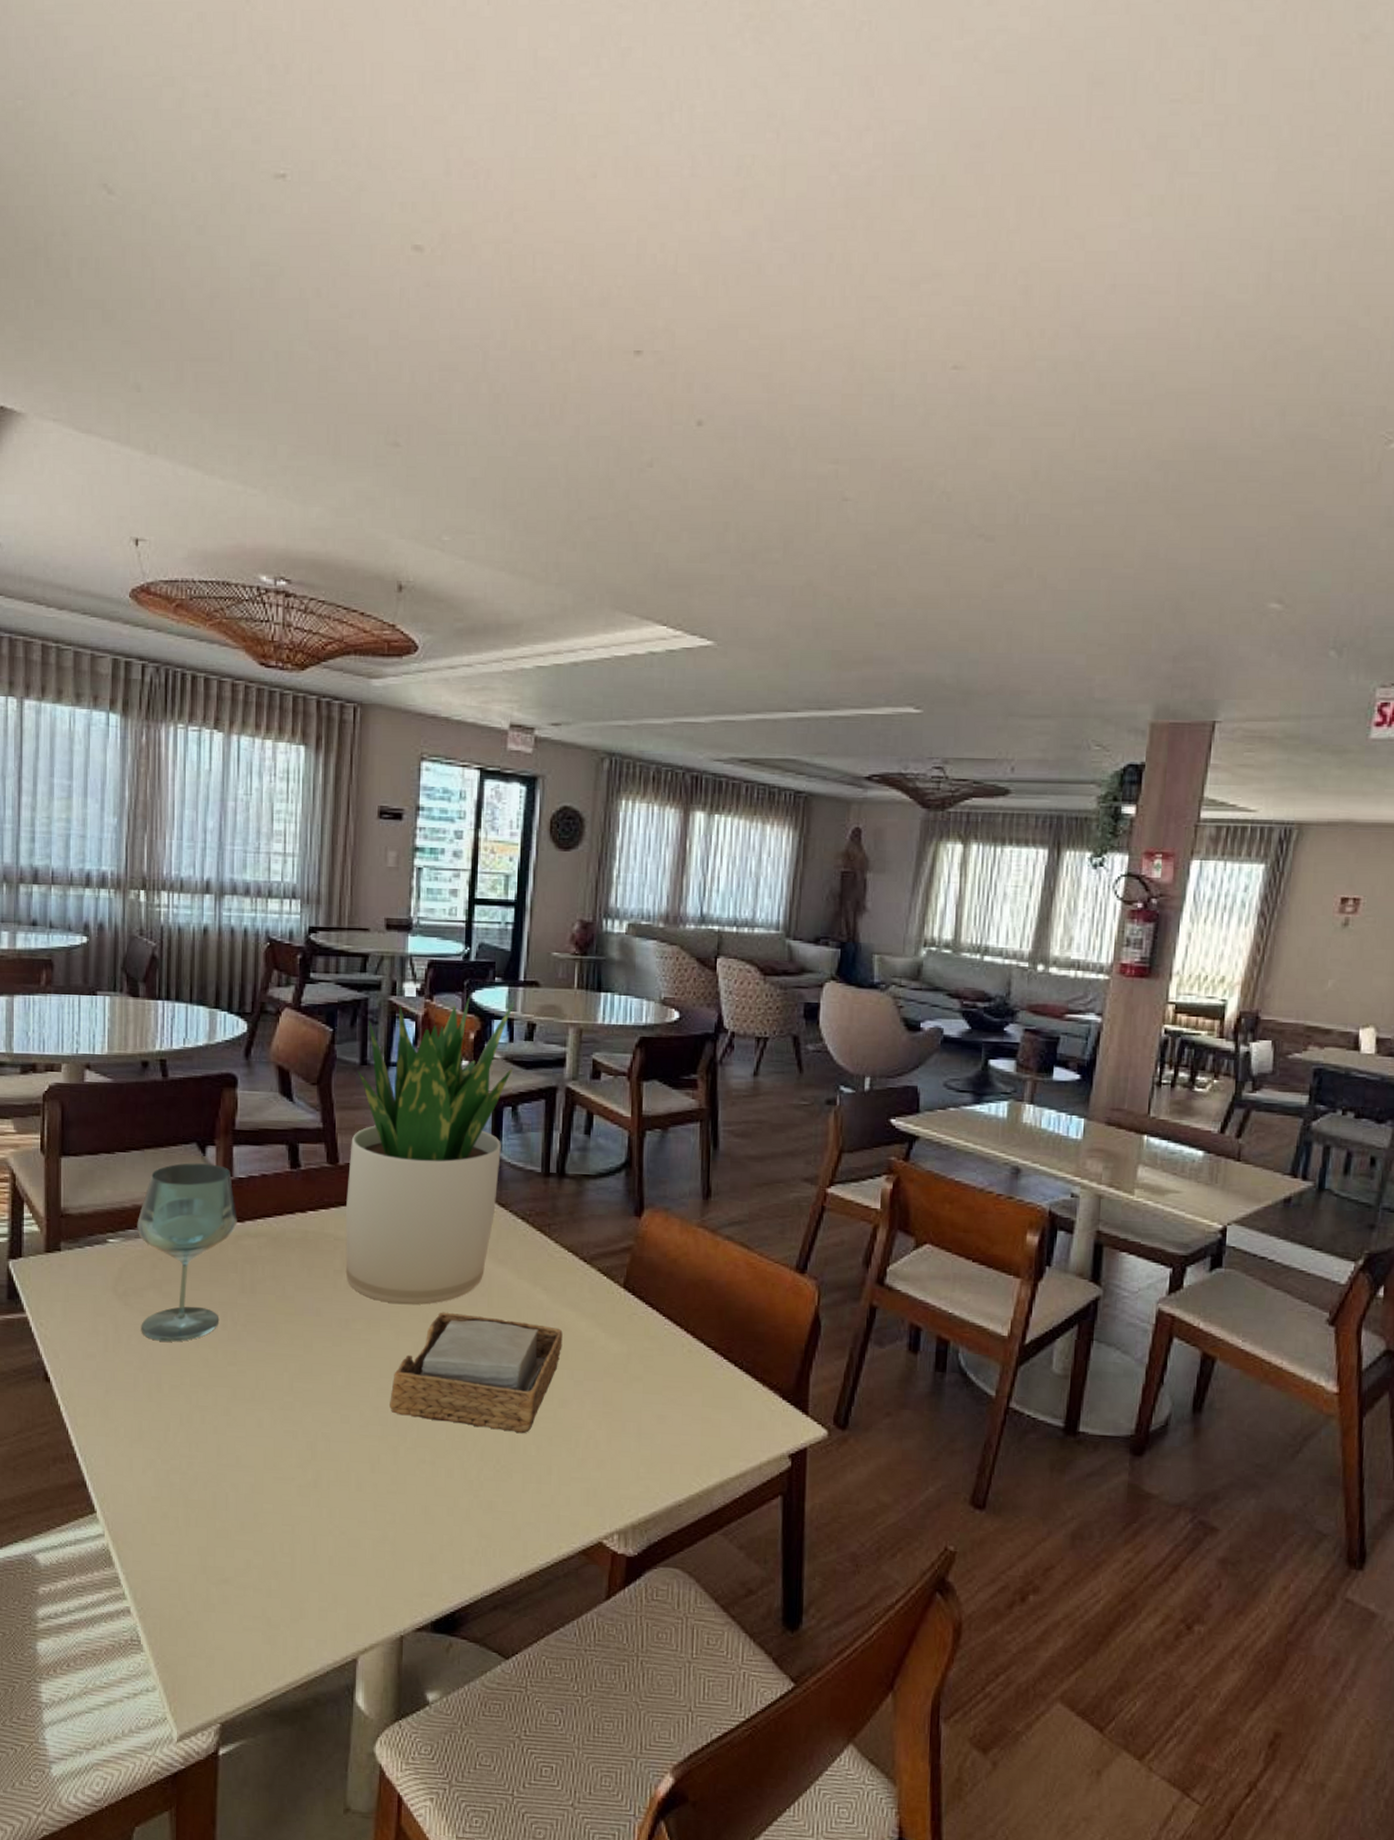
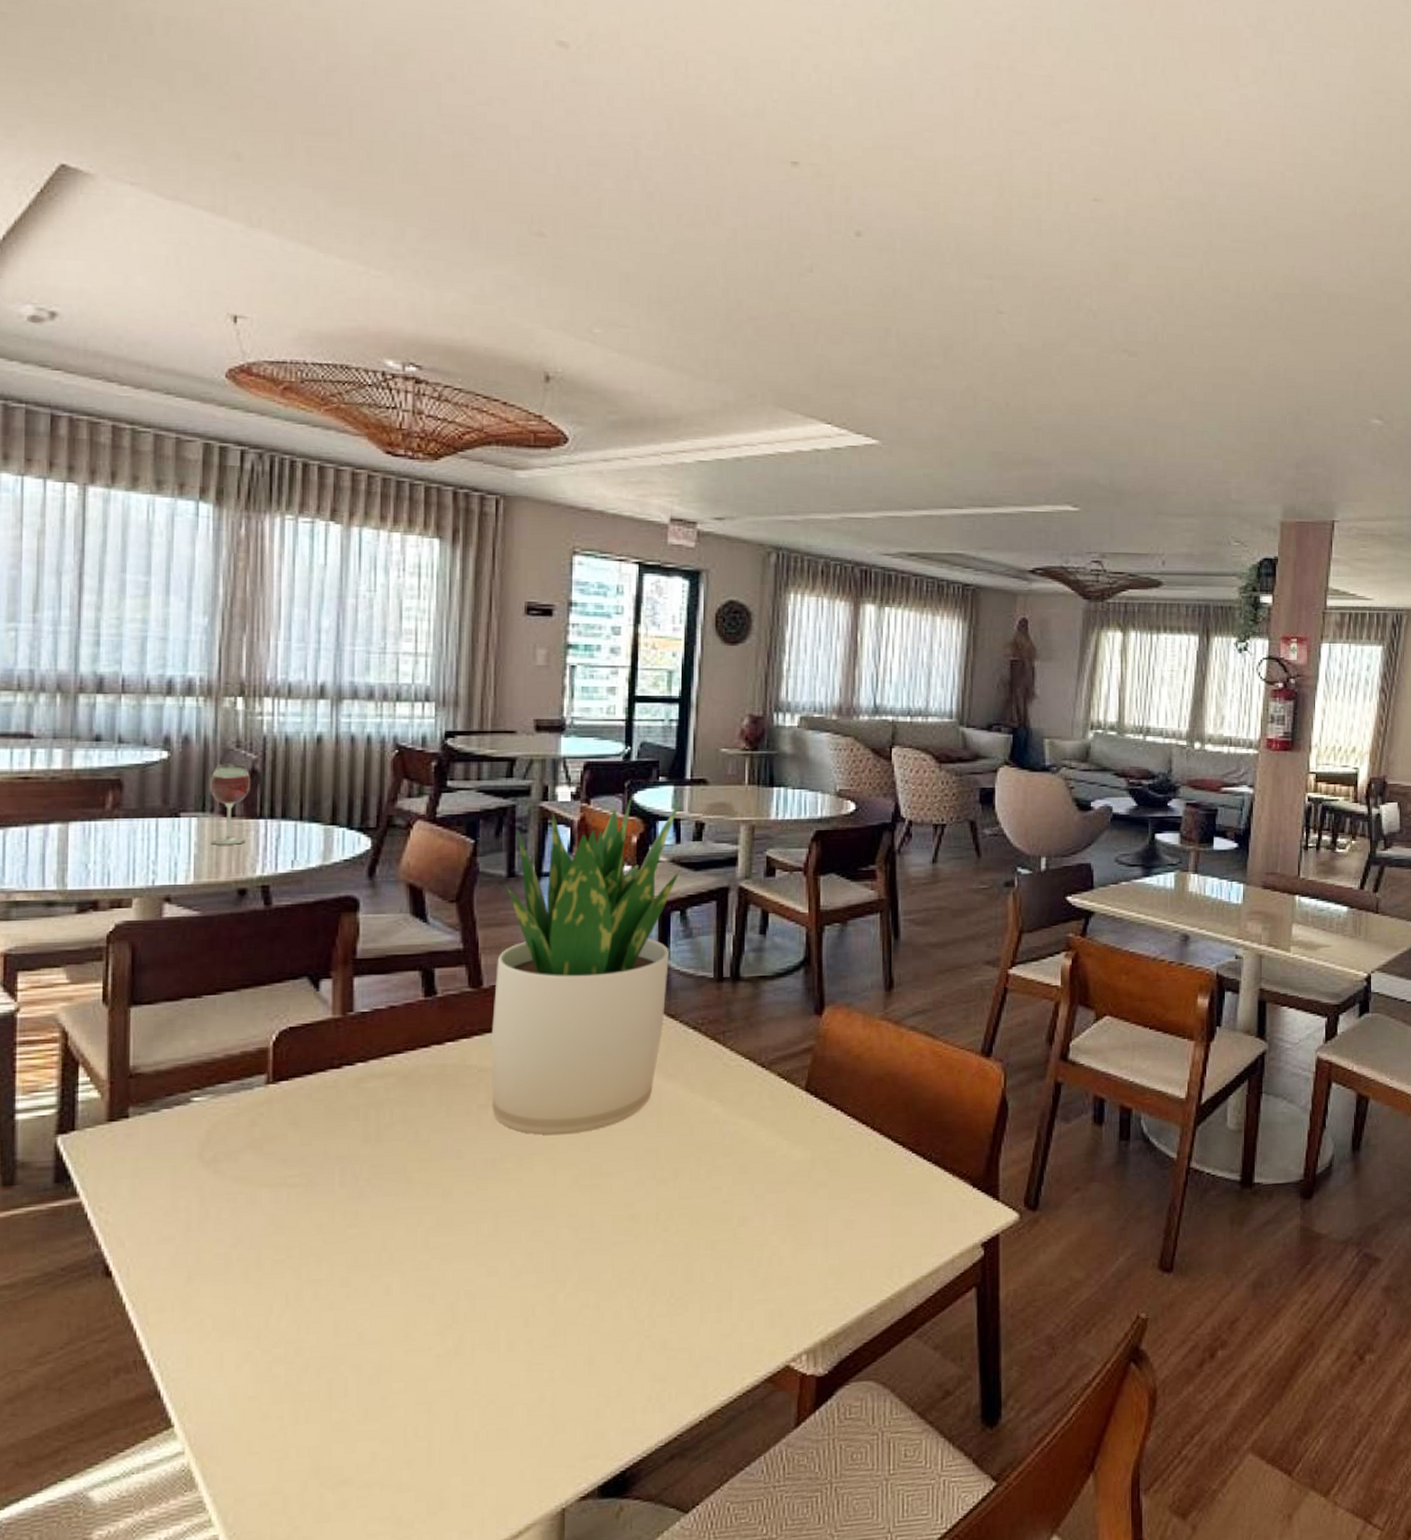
wineglass: none [120,949,151,1022] -> present [210,763,250,845]
wine glass: present [137,1163,237,1342] -> none [230,999,359,1211]
napkin holder: present [390,1312,563,1434] -> none [546,1137,741,1261]

